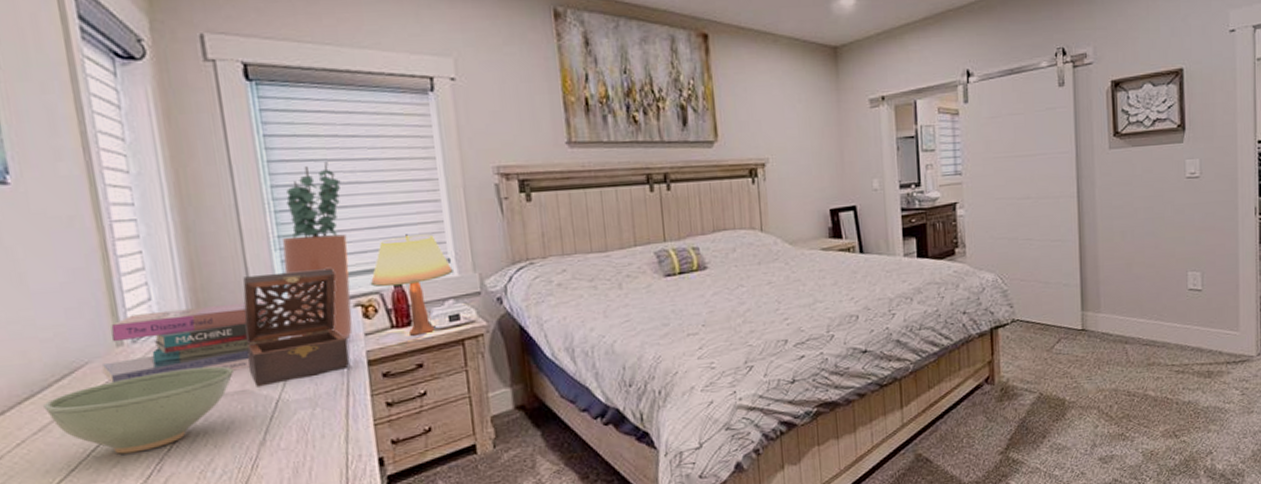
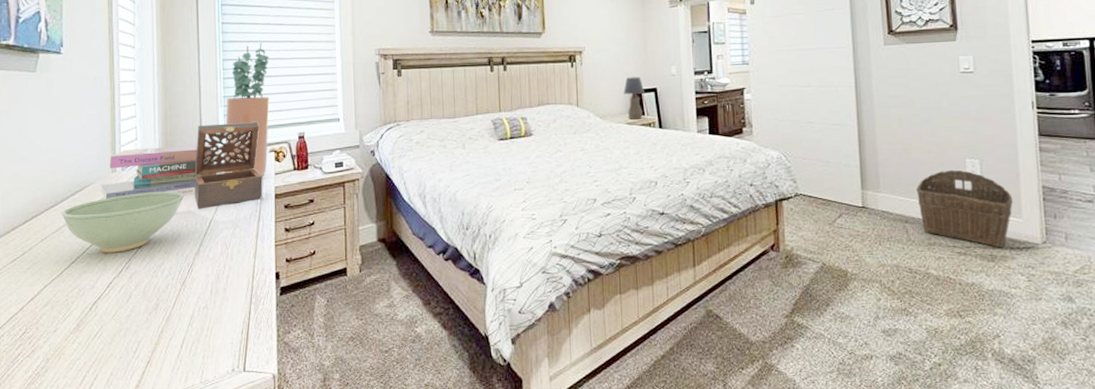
table lamp: present [370,234,453,336] -> none [282,98,341,177]
table lamp: none [817,192,843,244] -> present [623,76,645,119]
wicker basket: none [1137,284,1231,363] -> present [916,169,1013,248]

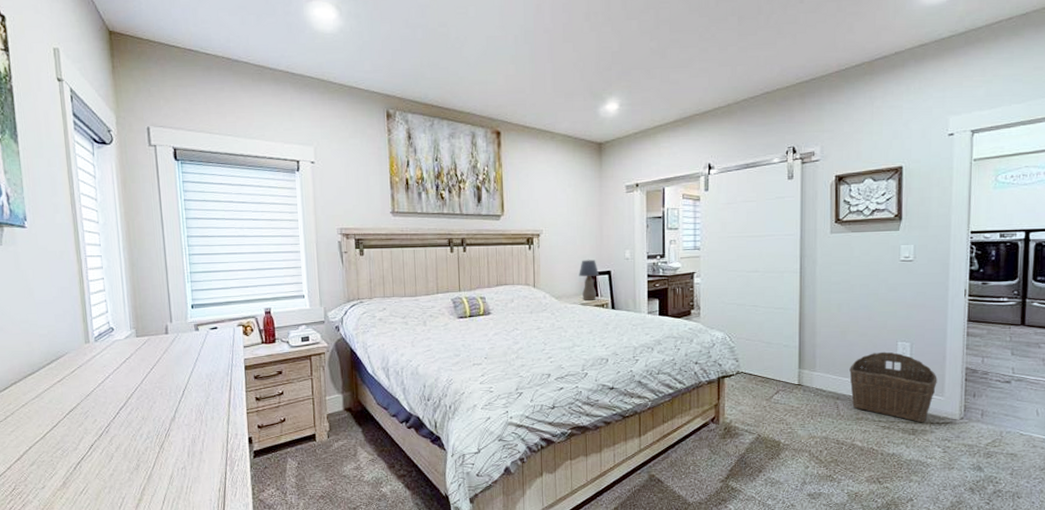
bowl: present [61,191,185,253] -> none [39,362,158,418]
books: present [100,144,215,199] -> none [75,318,185,368]
jewelry box: present [194,122,263,209] -> none [165,297,233,379]
vase: present [224,43,270,176] -> none [192,220,236,349]

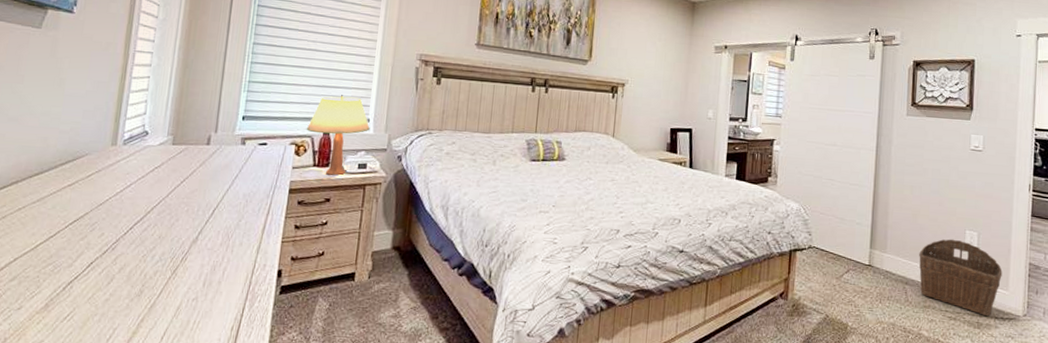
table lamp: none [249,275,306,350] -> present [306,95,370,176]
table lamp: present [579,259,600,300] -> none [660,114,681,157]

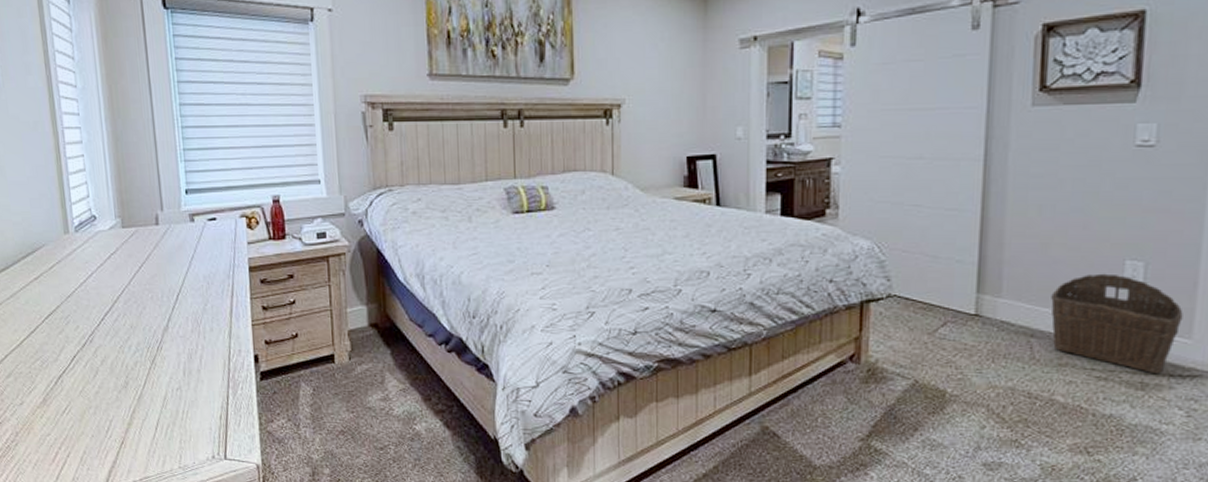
table lamp: present [306,95,370,176] -> none [253,154,322,248]

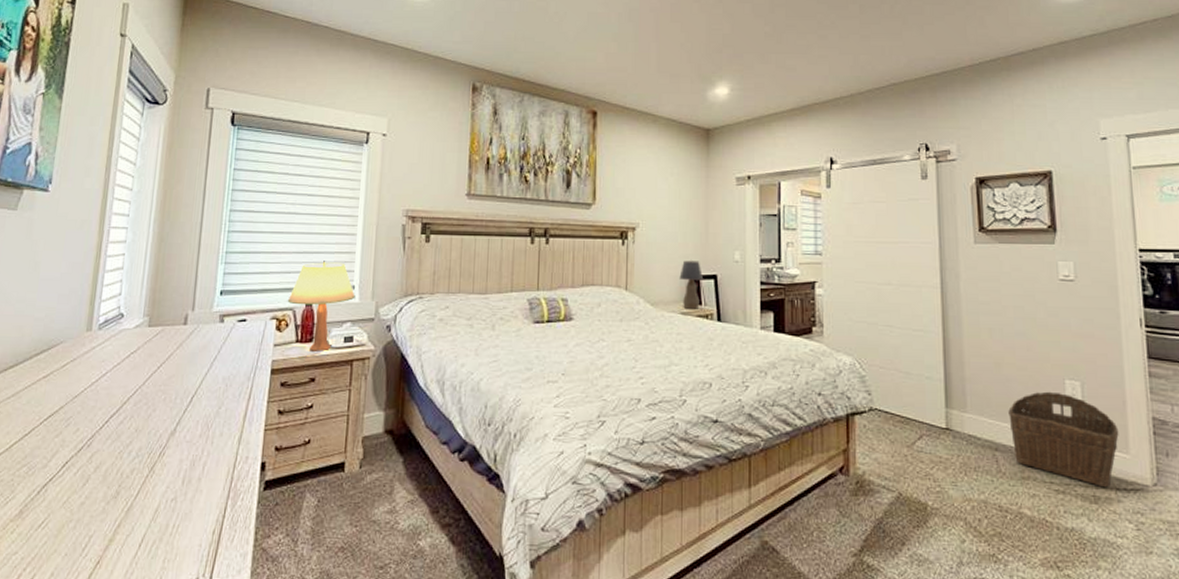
table lamp: none [253,154,322,248] -> present [287,261,355,352]
table lamp: none [672,138,701,193] -> present [679,259,704,309]

